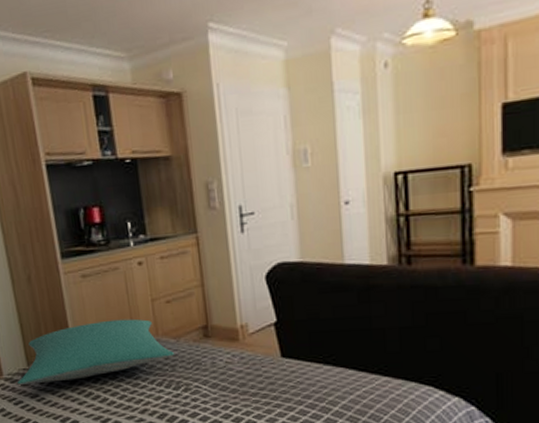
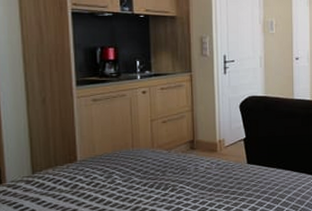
pillow: present [17,318,175,386] -> none [20,134,166,191]

